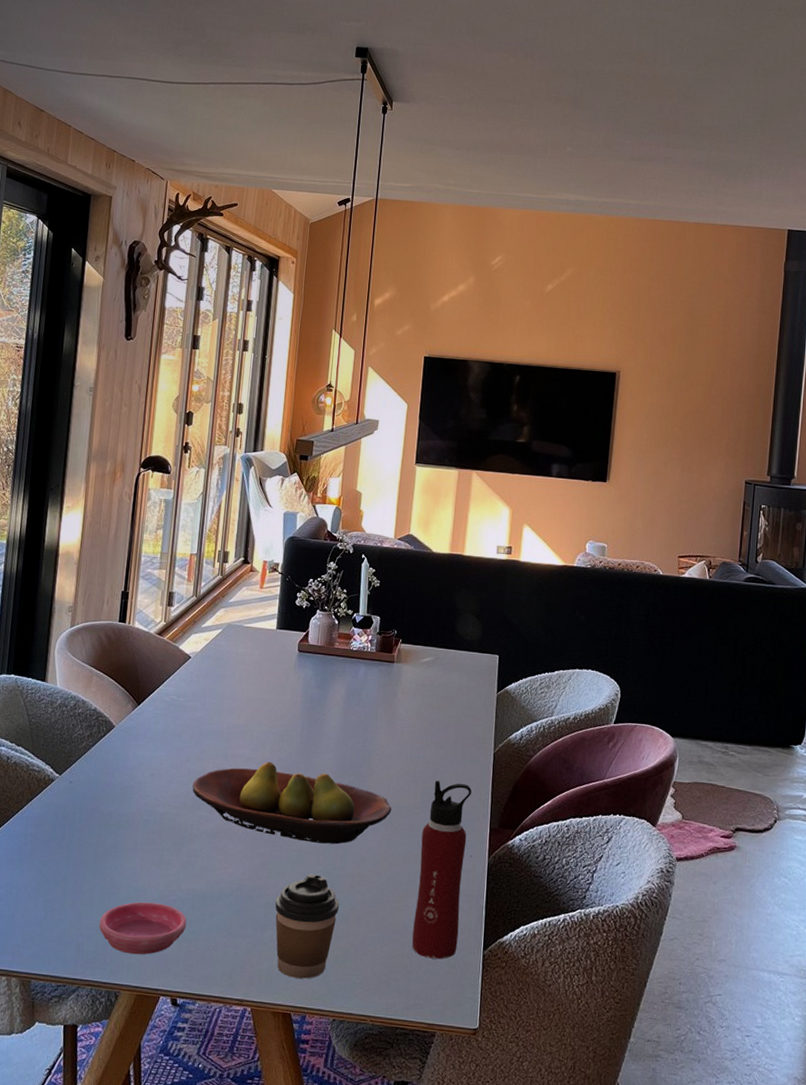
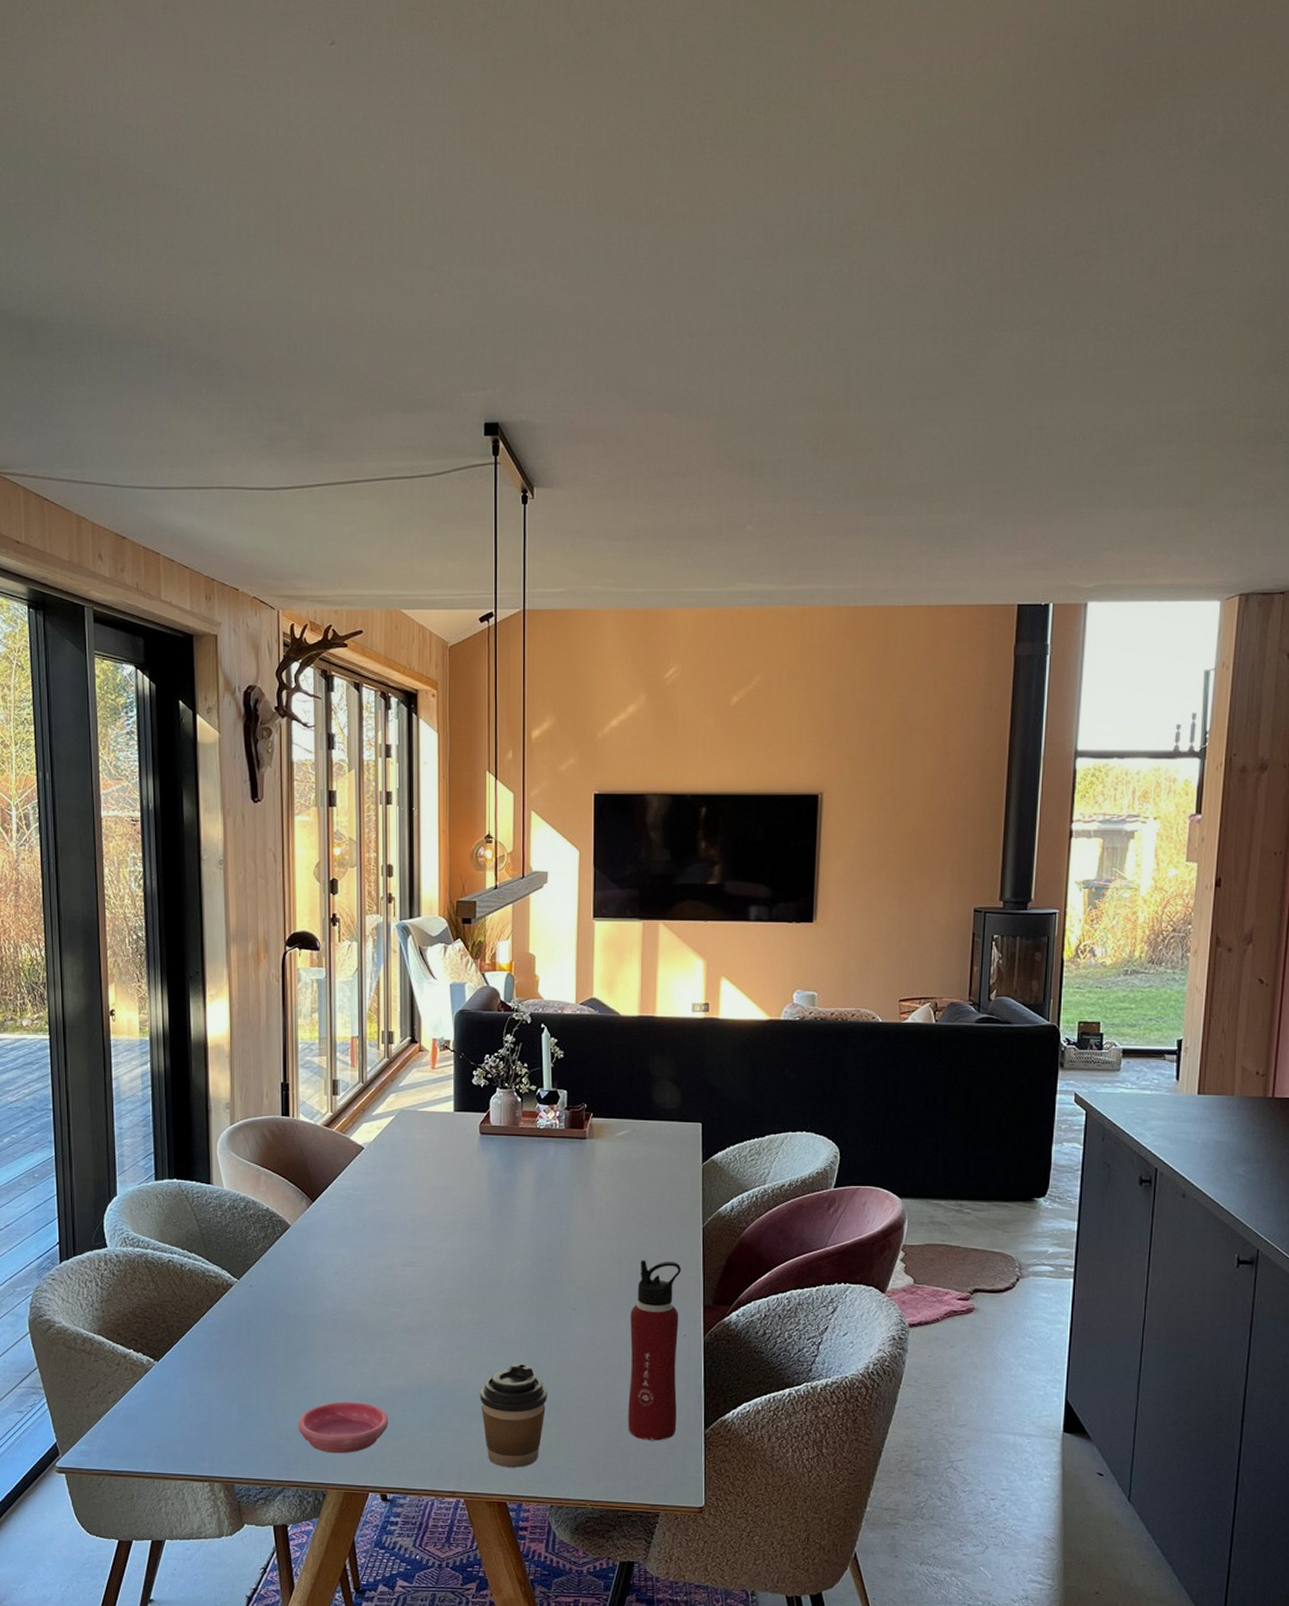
fruit bowl: present [192,761,392,845] -> none [380,1251,596,1332]

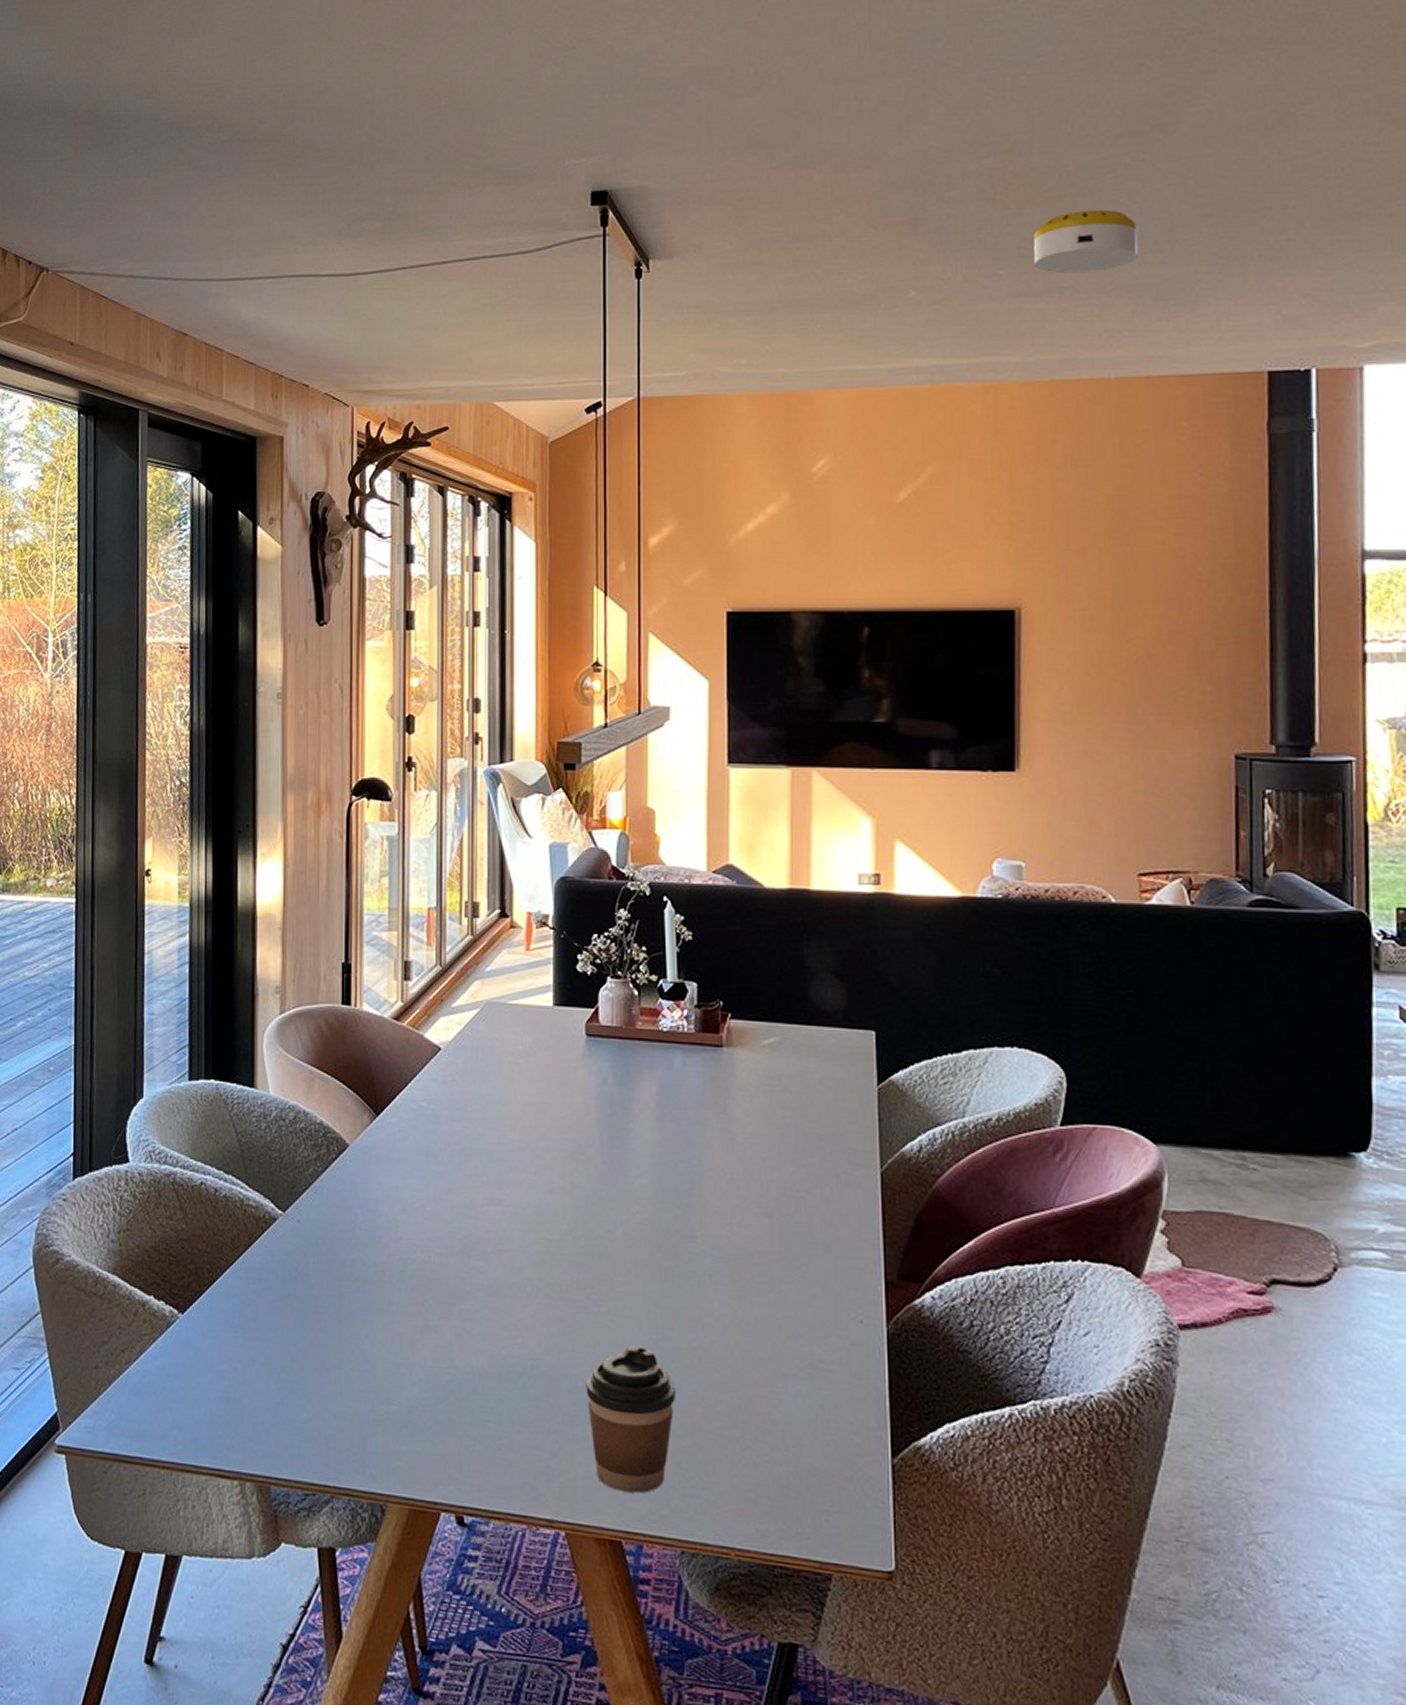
saucer: present [297,1401,389,1454] -> none [351,1382,467,1455]
water bottle: present [628,1260,681,1441] -> none [785,1213,853,1470]
smoke detector: none [846,462,928,516] -> present [1034,209,1139,274]

